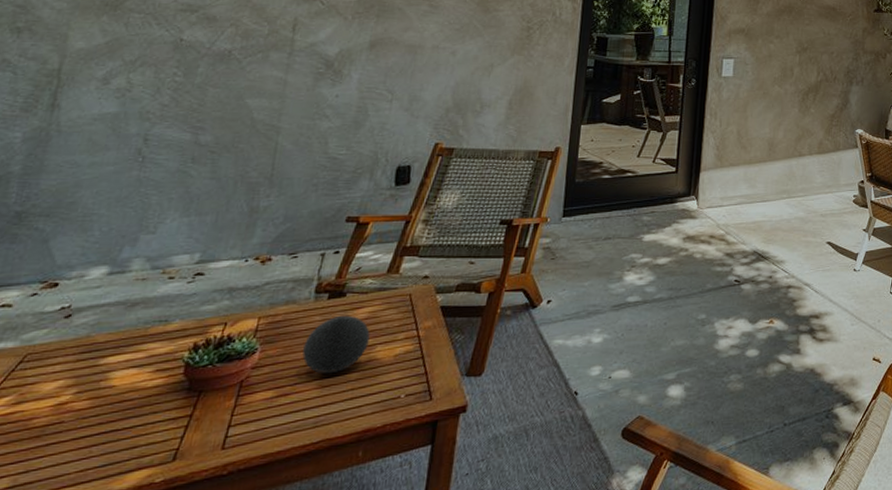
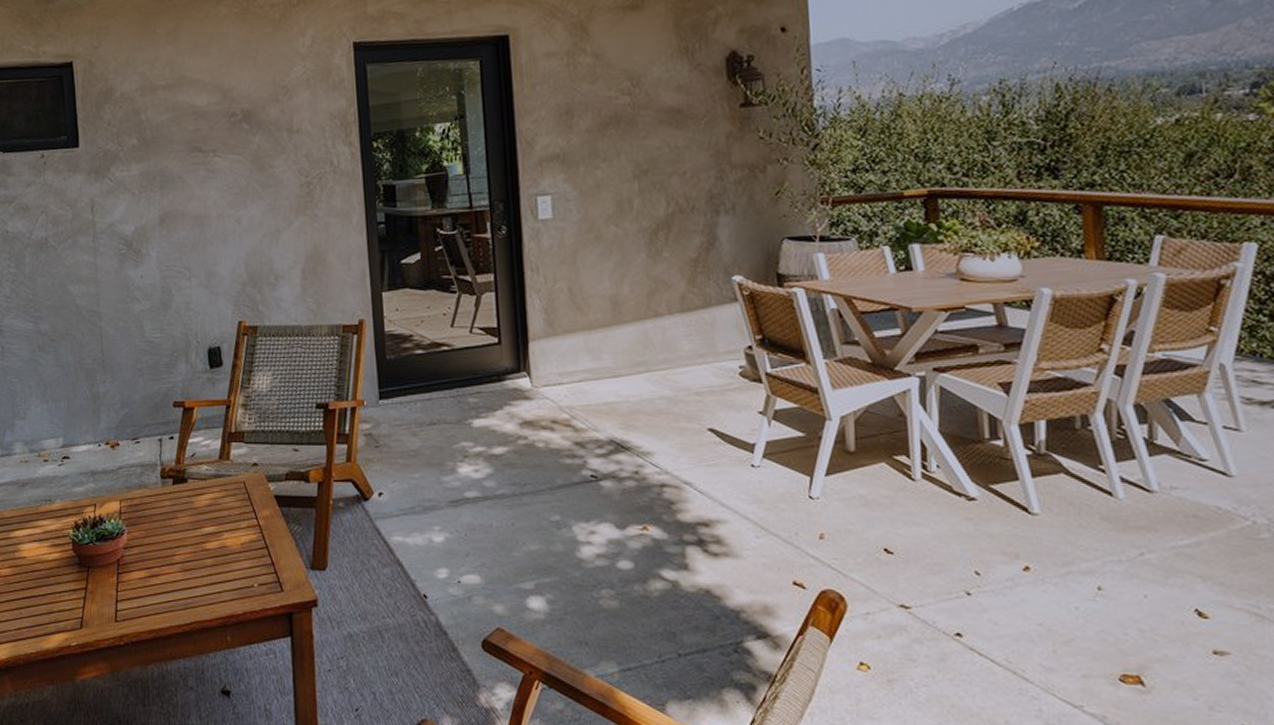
decorative ball: present [302,315,370,374] -> none [161,501,216,559]

